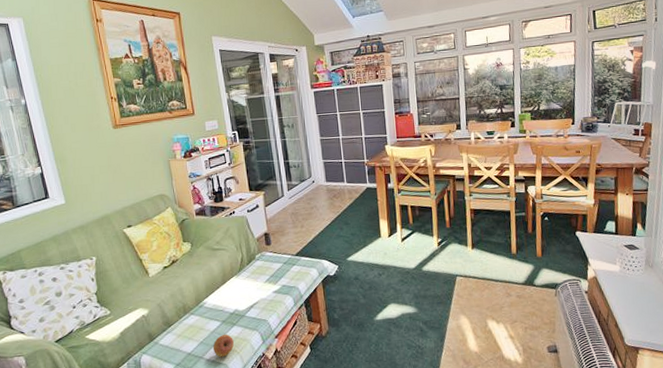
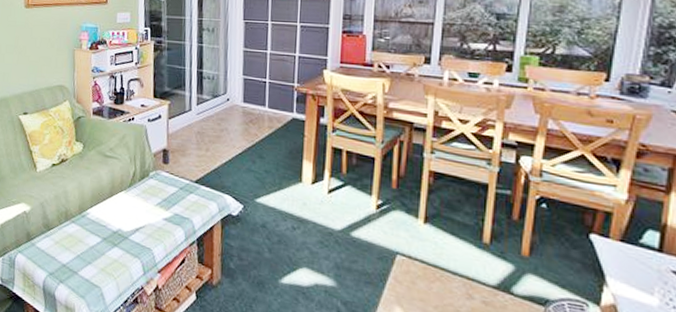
fruit: present [212,335,234,357] -> none [89,253,112,279]

